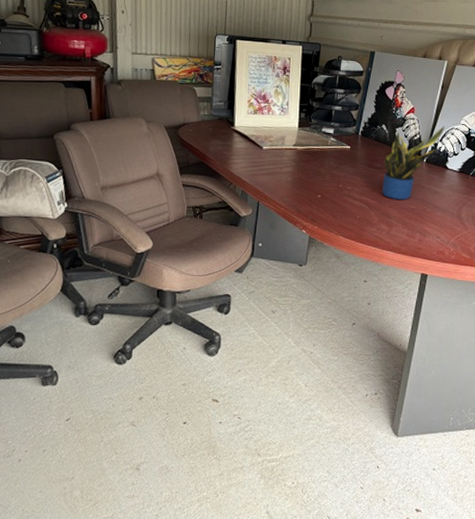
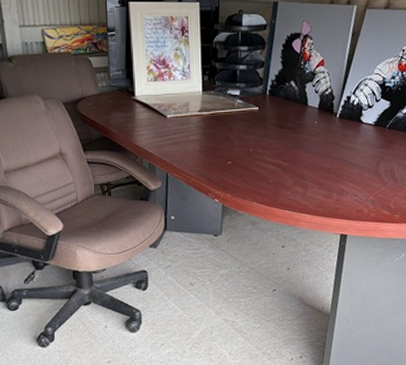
potted plant: present [382,126,445,200] -> none [294,77,358,160]

